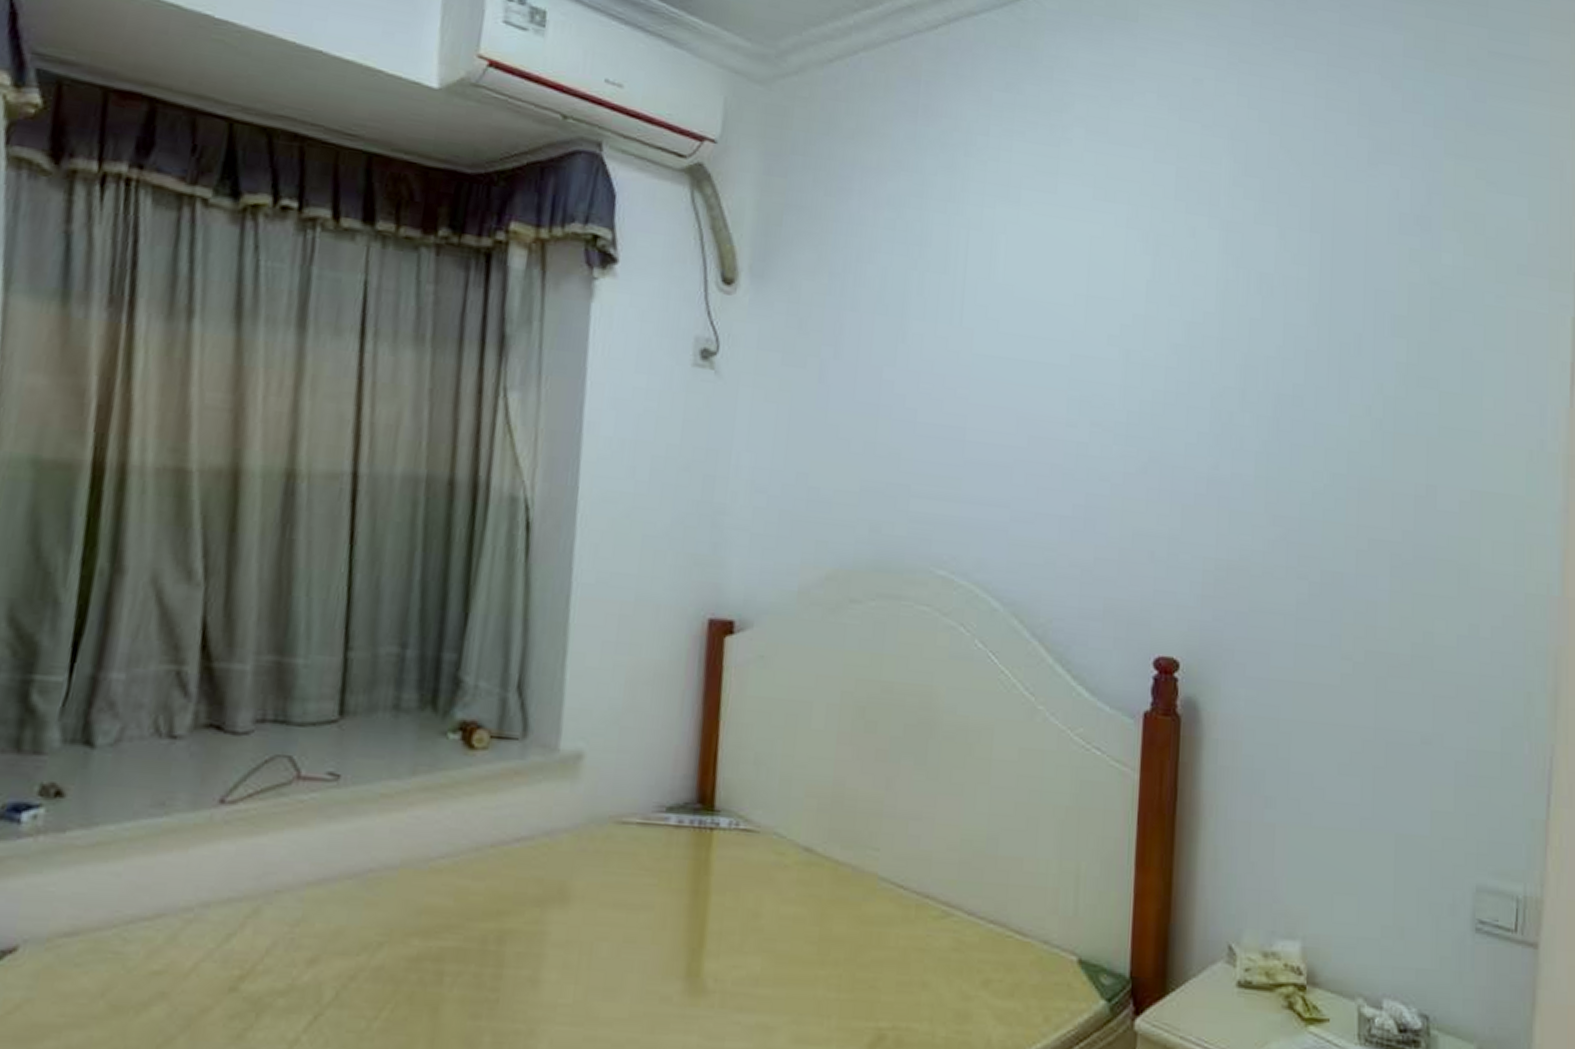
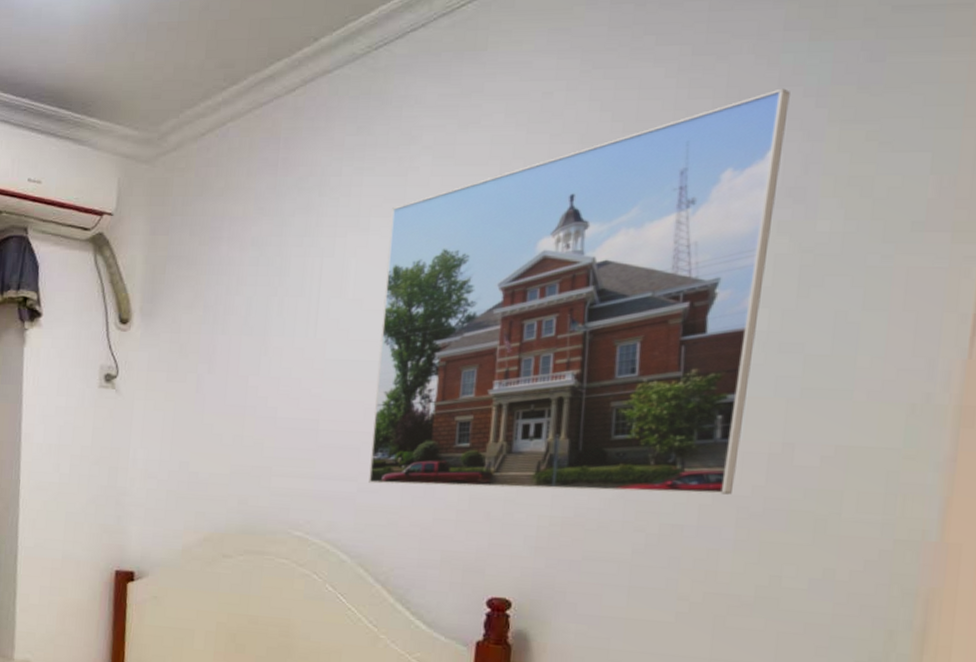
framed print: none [1023,113,1412,540] -> present [368,88,790,495]

